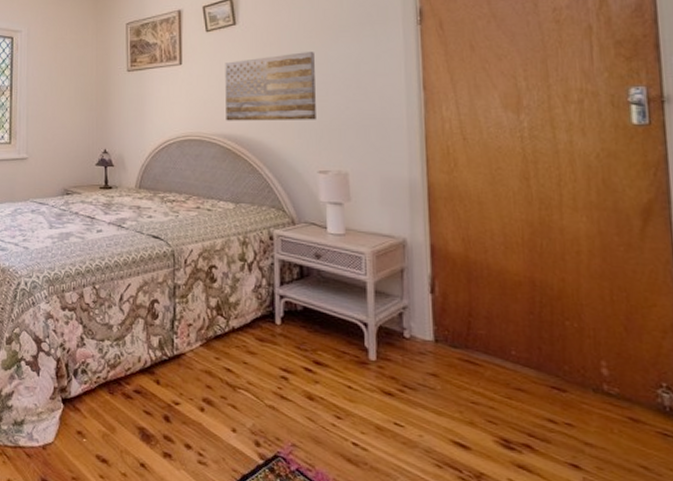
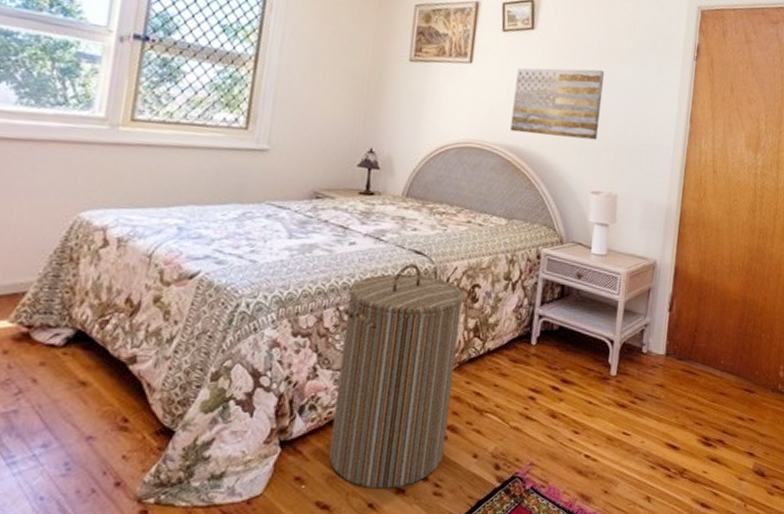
laundry hamper: none [99,247,203,452] -> present [329,263,464,489]

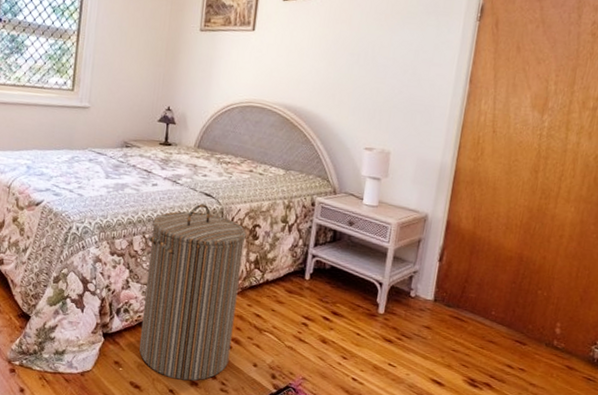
wall art: present [510,68,604,140] -> none [289,33,381,100]

